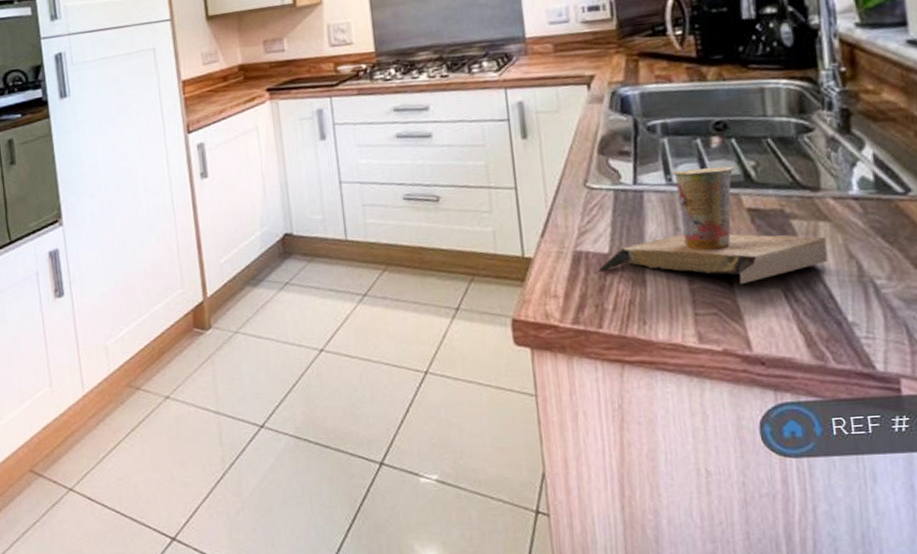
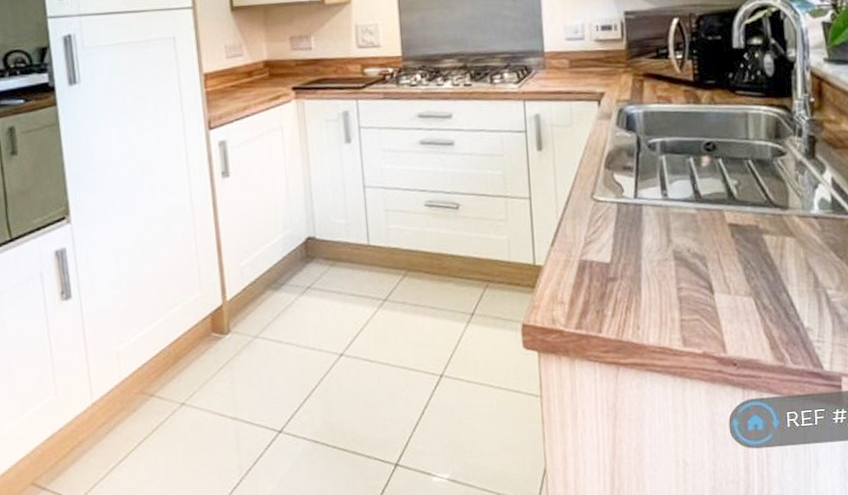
cup: present [598,166,828,284] -> none [600,184,791,293]

